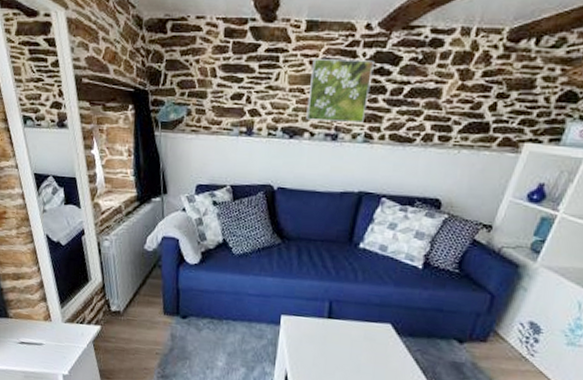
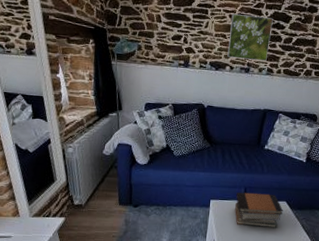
book stack: none [315,306,387,361] -> present [235,192,284,229]

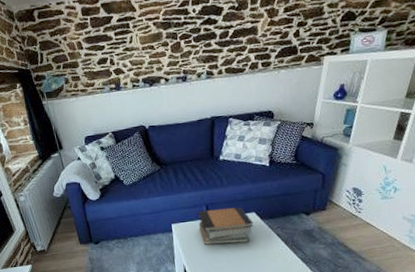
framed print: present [227,14,273,61] -> none [155,14,204,69]

